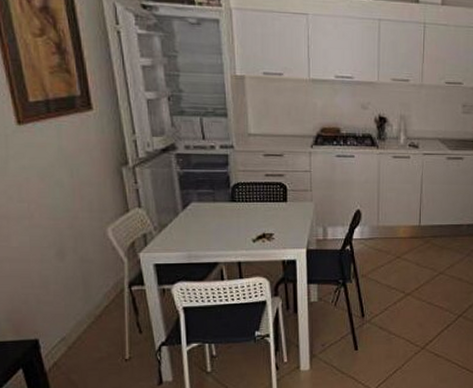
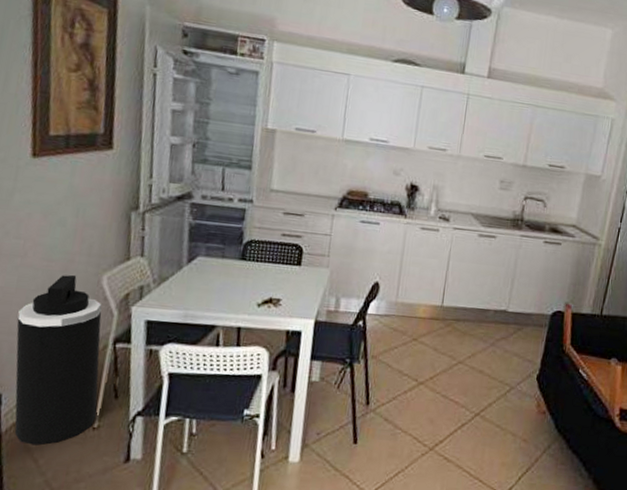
trash can: none [37,230,127,379] -> present [14,275,102,446]

